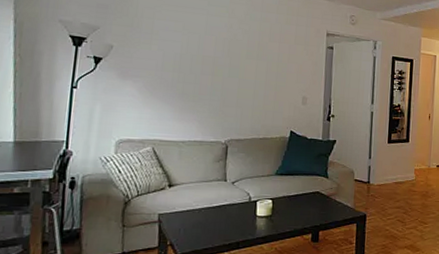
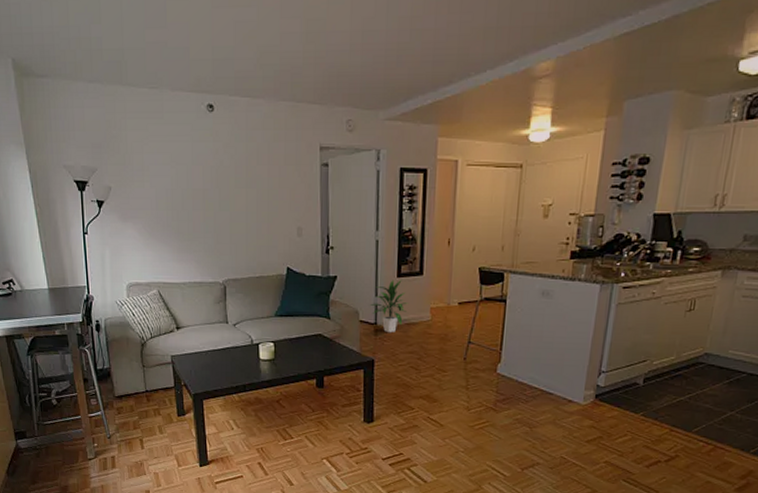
indoor plant: none [363,145,396,191] -> present [369,280,408,333]

